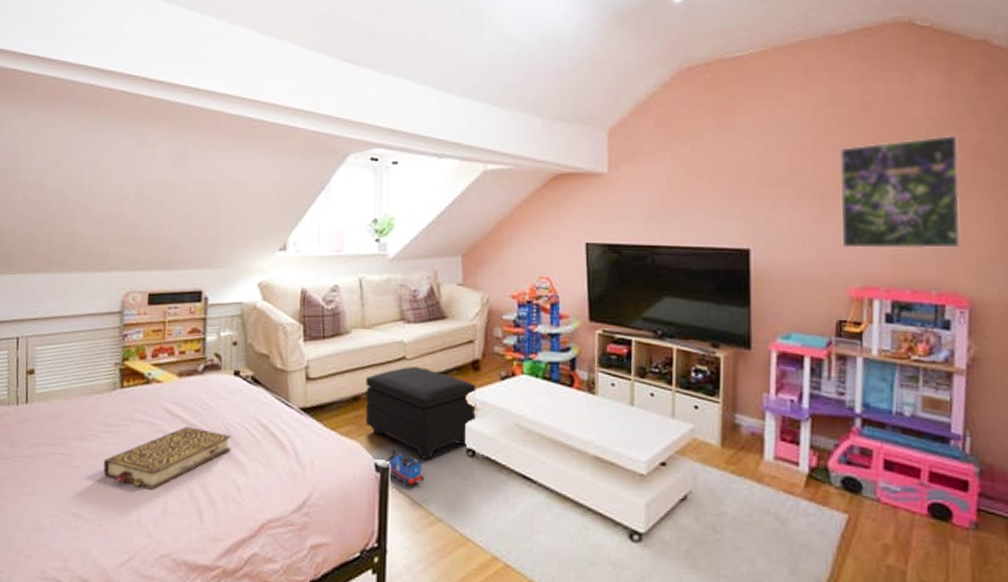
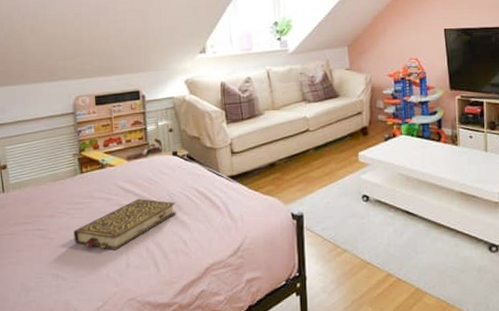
footstool: present [365,366,476,461] -> none [279,135,368,207]
toy train: present [388,450,424,485] -> none [301,202,330,227]

